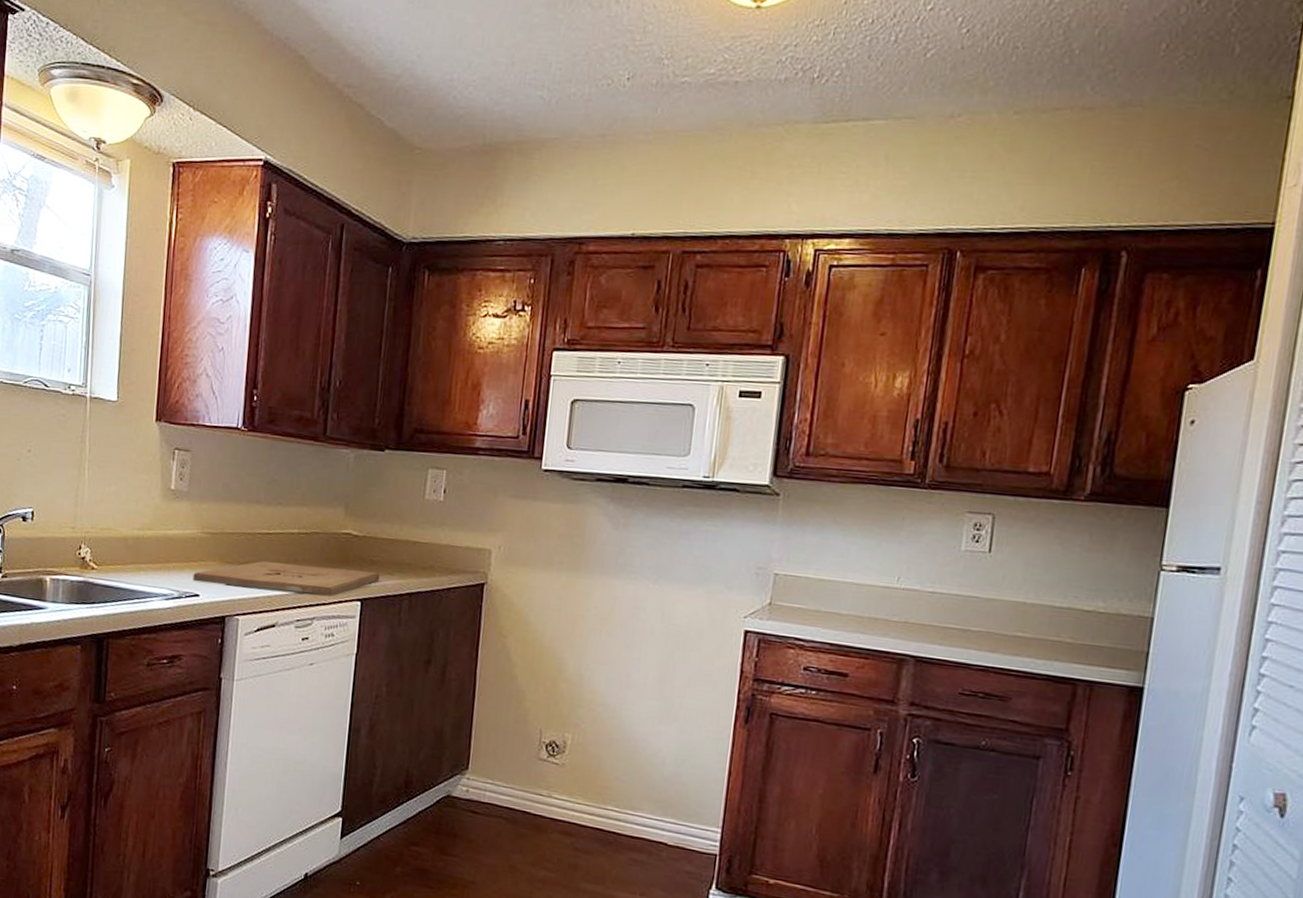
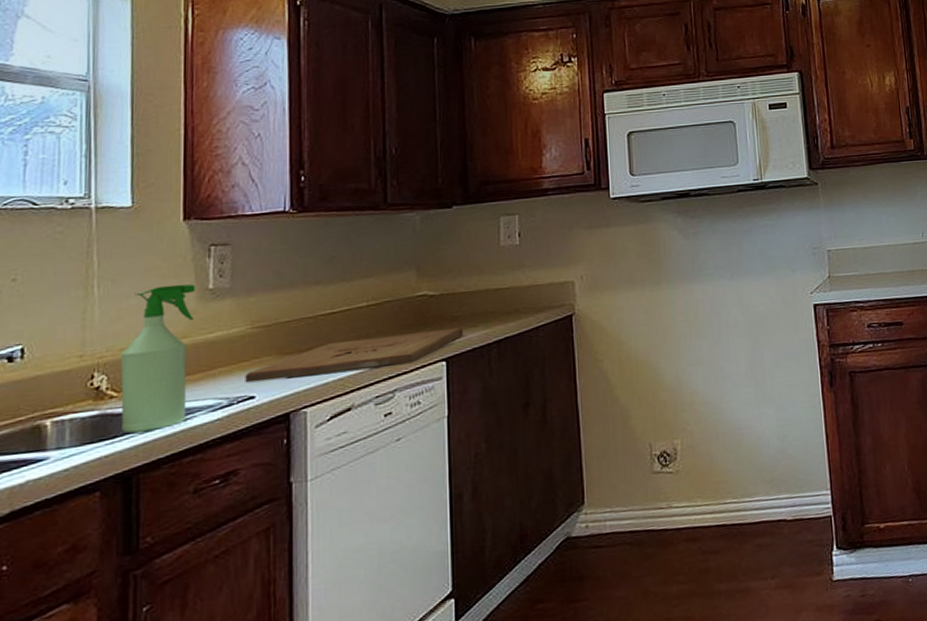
spray bottle: none [98,478,161,605] -> present [120,284,196,433]

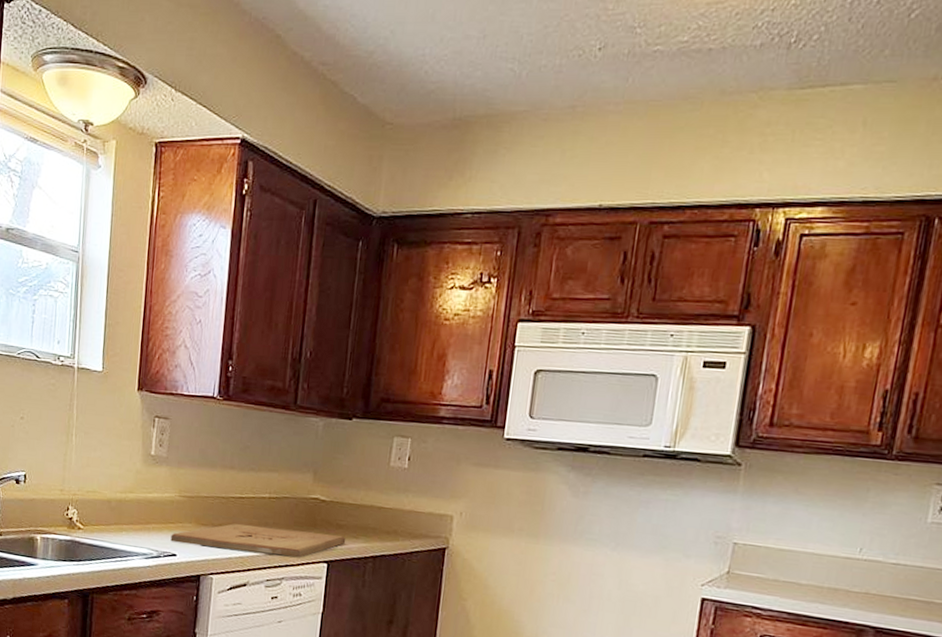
spray bottle: present [120,284,196,433] -> none [84,444,142,563]

